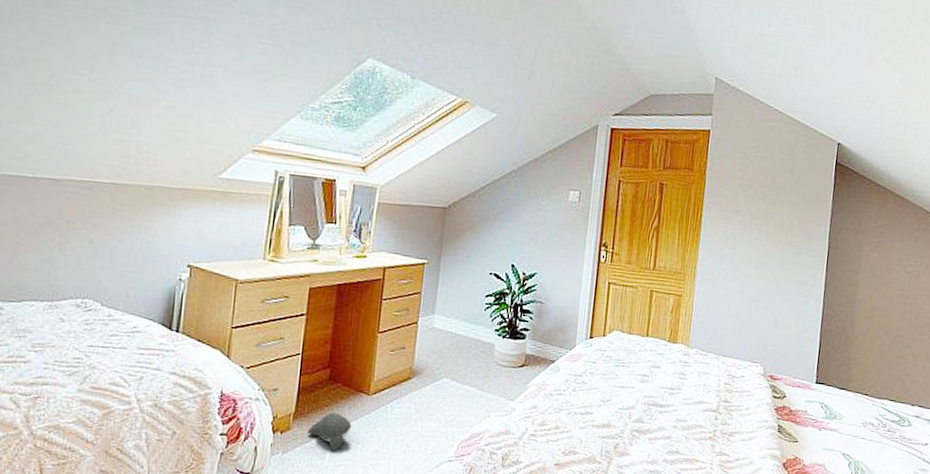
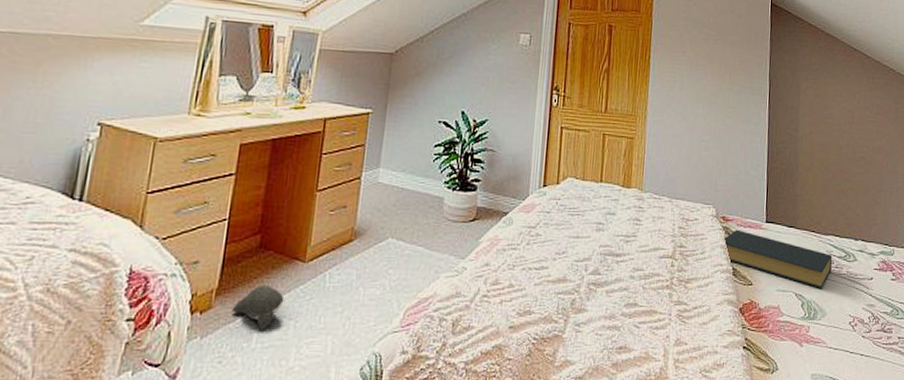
hardback book: none [769,388,885,451] -> present [722,229,832,290]

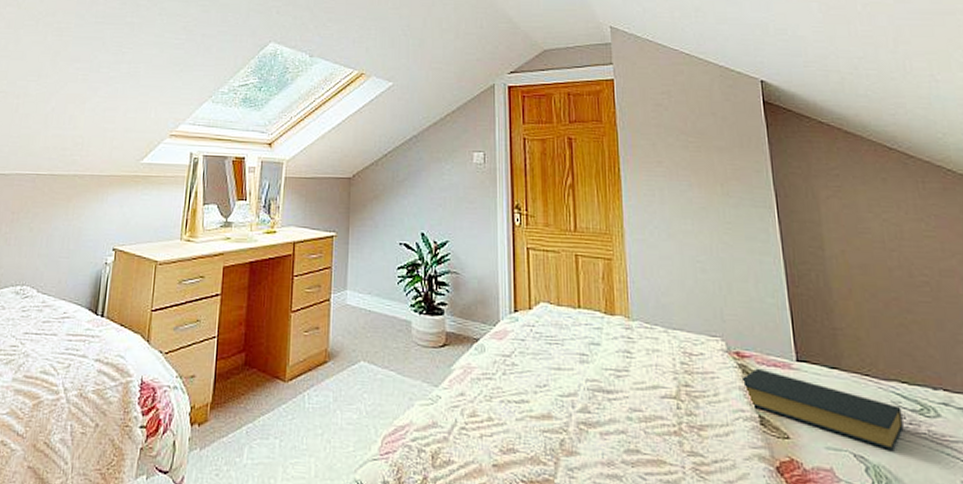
plush toy: present [232,285,285,330] -> none [225,402,269,446]

